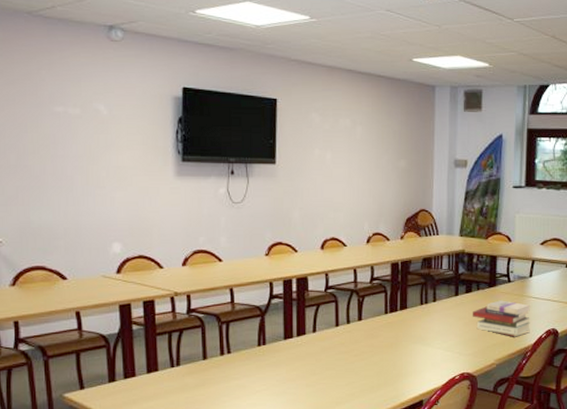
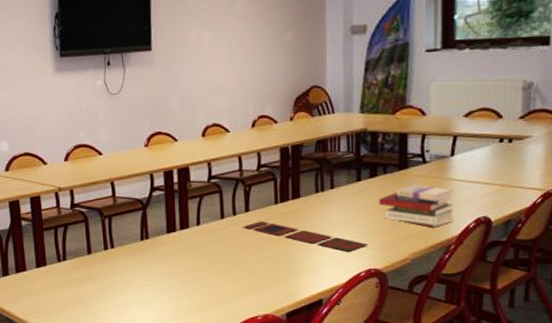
papers: none [355,330,463,358] -> present [243,221,368,252]

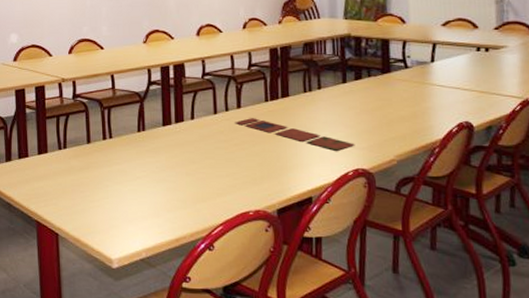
books: present [378,184,454,228] -> none [363,88,437,130]

